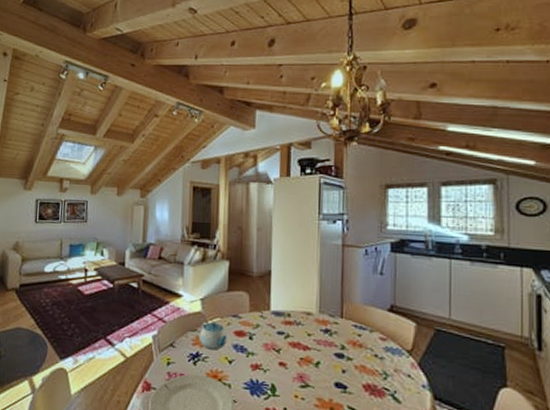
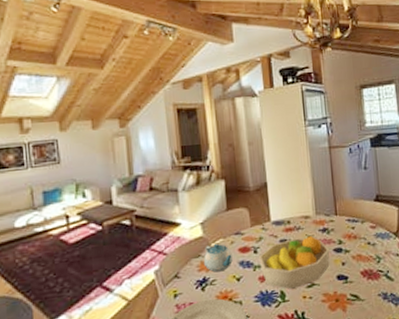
fruit bowl: none [253,333,330,385] -> present [258,236,330,289]

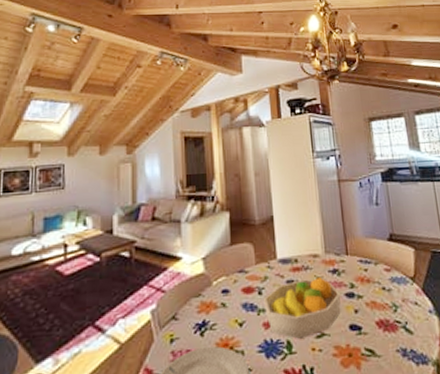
teapot: present [203,243,233,273] -> none [203,281,235,315]

